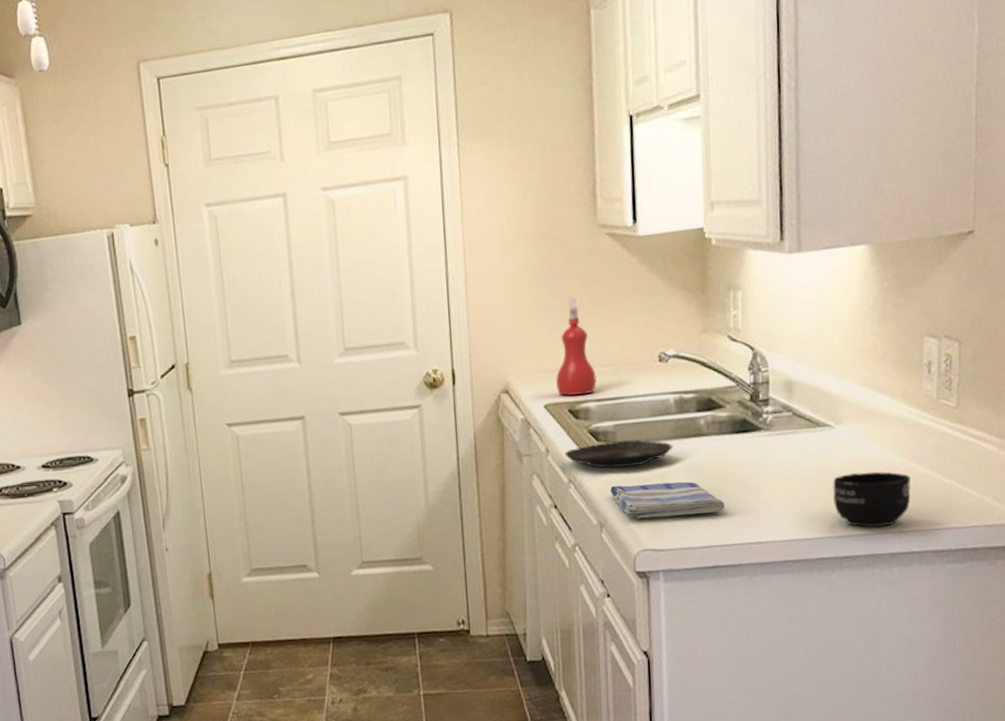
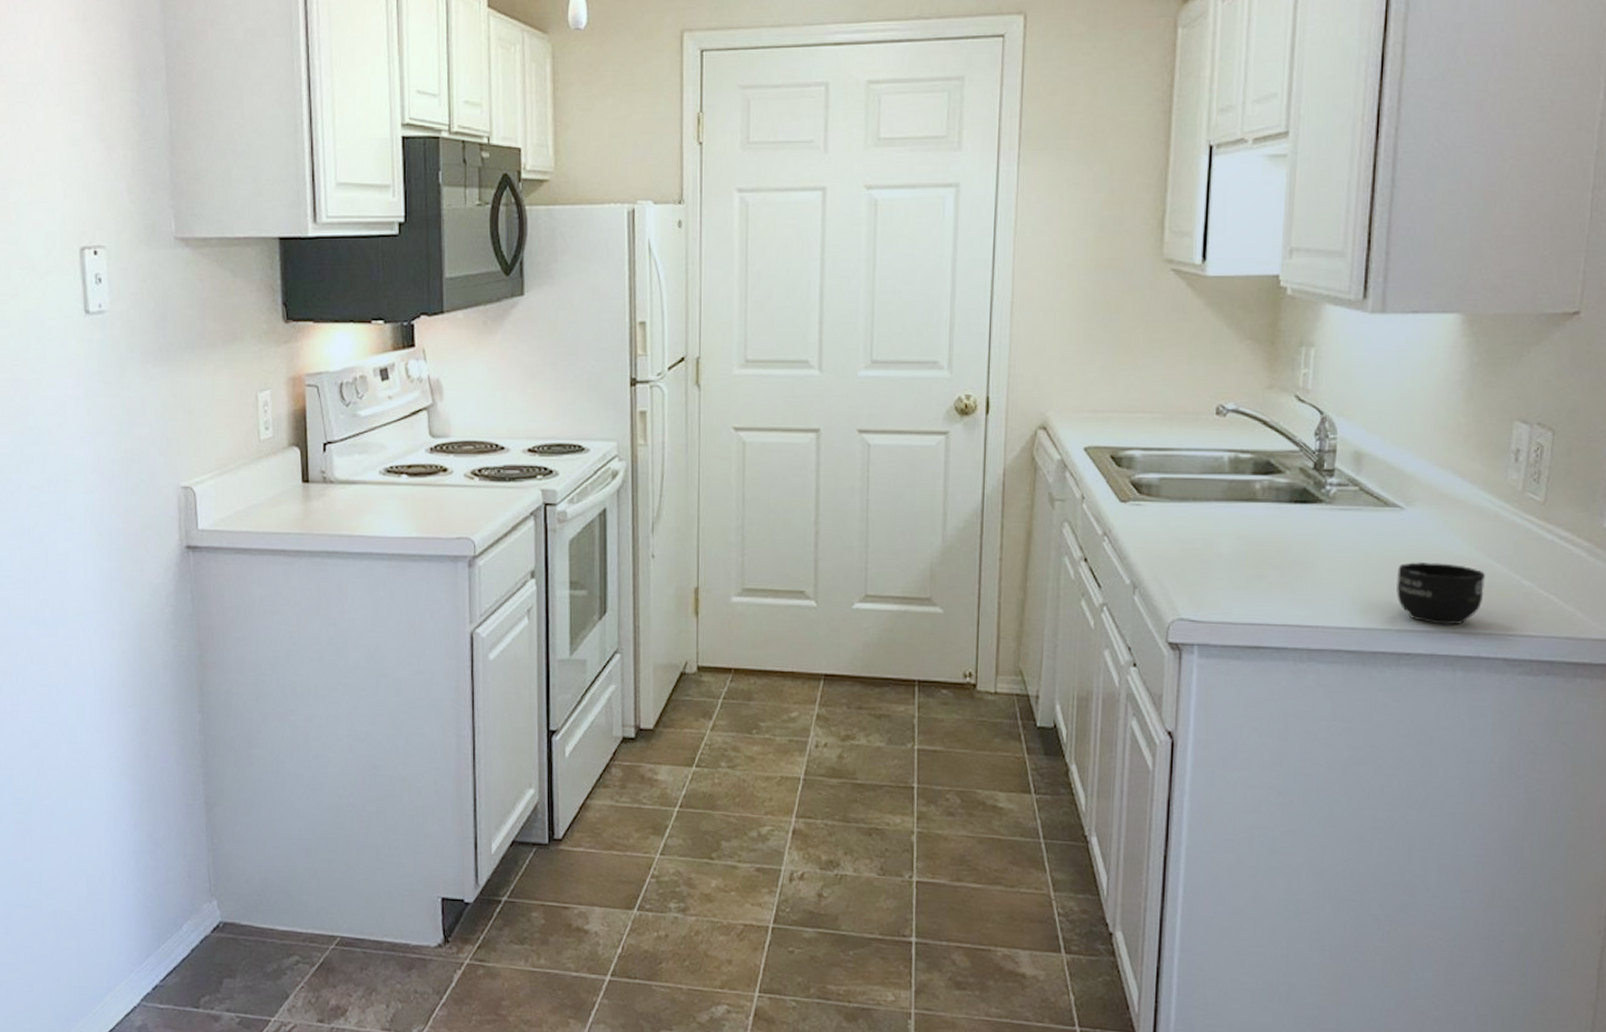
spray bottle: present [556,298,597,396] -> none [1100,335,1145,442]
tart tin: present [565,439,673,468] -> none [1102,495,1223,526]
dish towel: present [610,481,725,519] -> none [1148,544,1274,587]

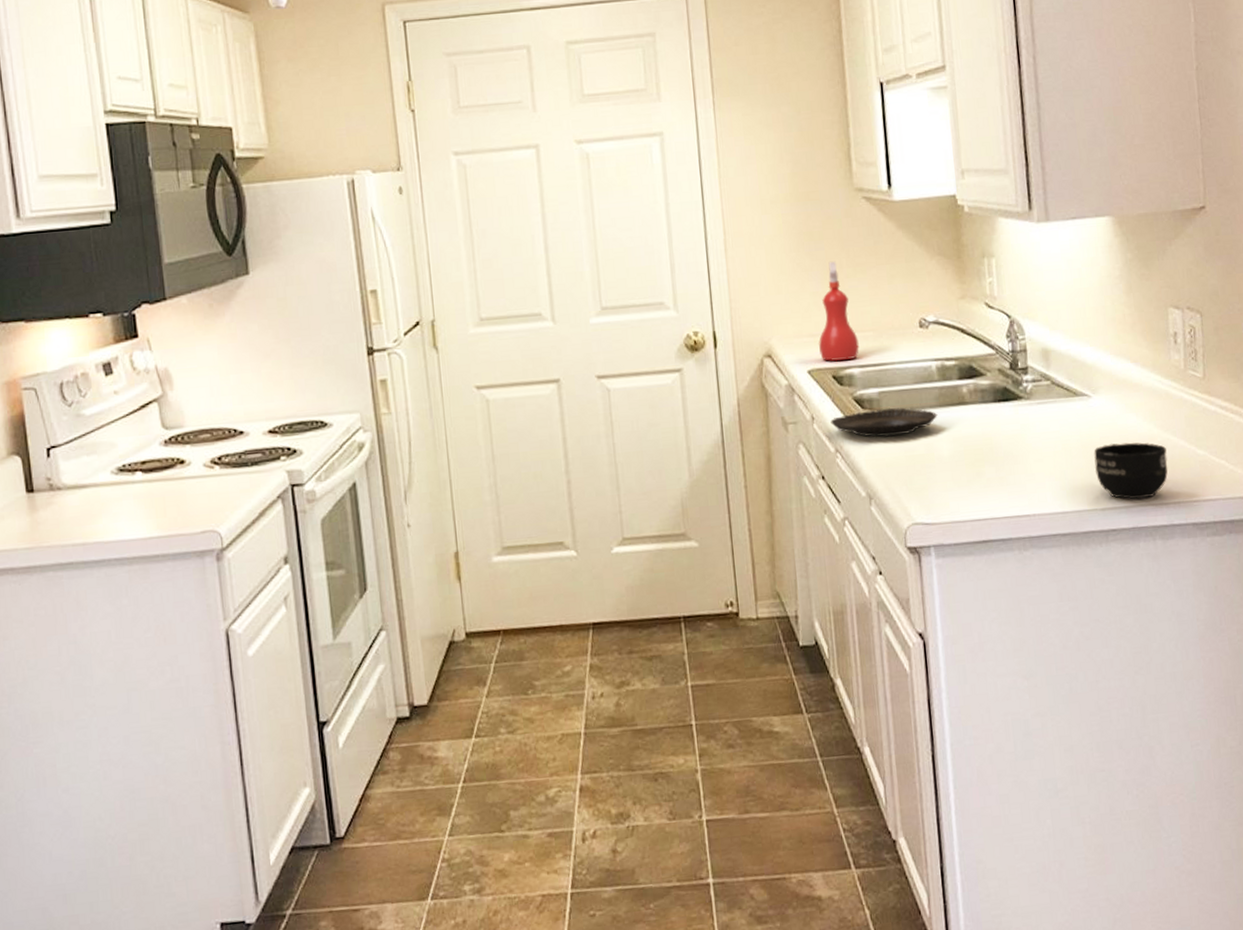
spray bottle: none [1100,335,1145,442] -> present [819,261,859,362]
tart tin: none [1102,495,1223,526] -> present [830,407,938,437]

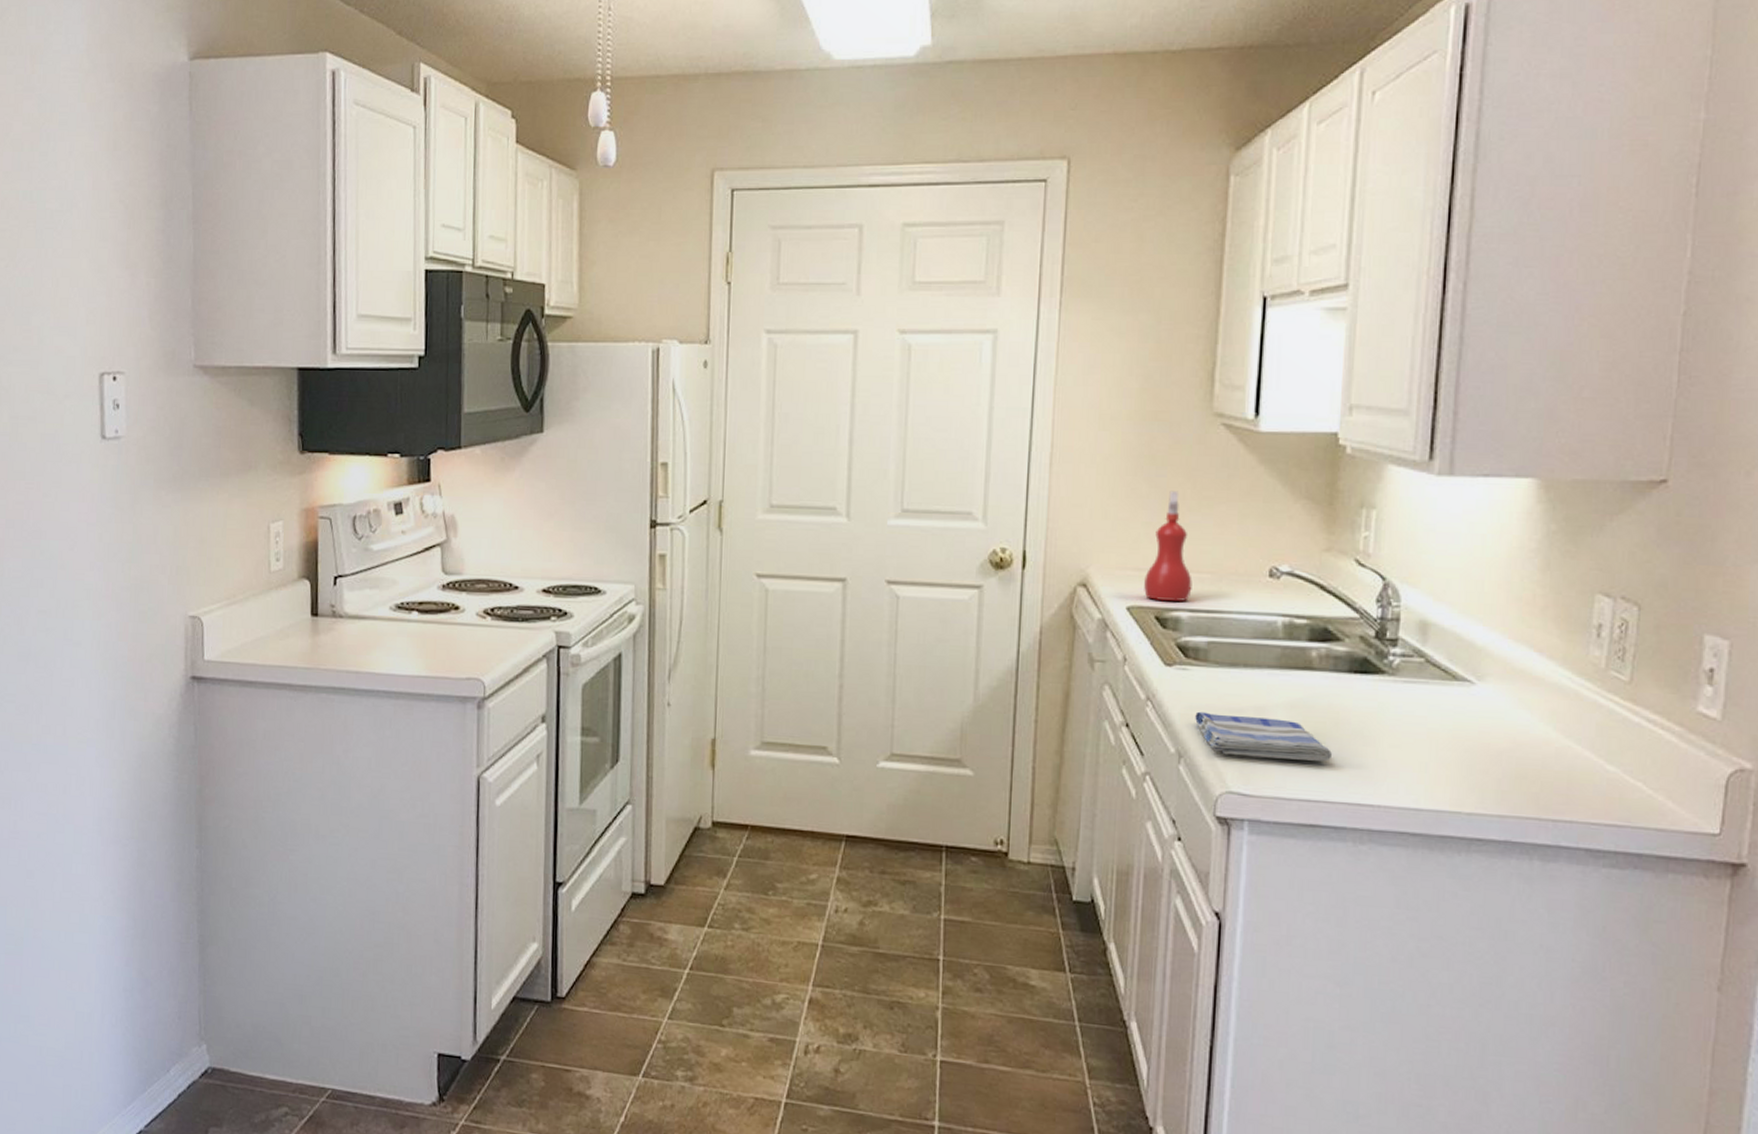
tart tin: present [830,407,938,437] -> none [1145,660,1276,693]
dish towel: none [878,451,991,491] -> present [1195,711,1332,762]
mug: present [1094,442,1168,500] -> none [1465,741,1565,810]

